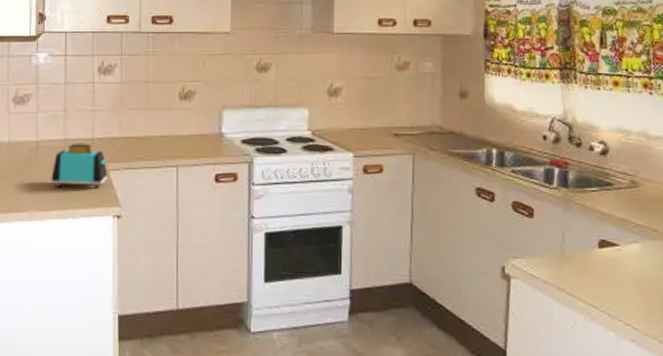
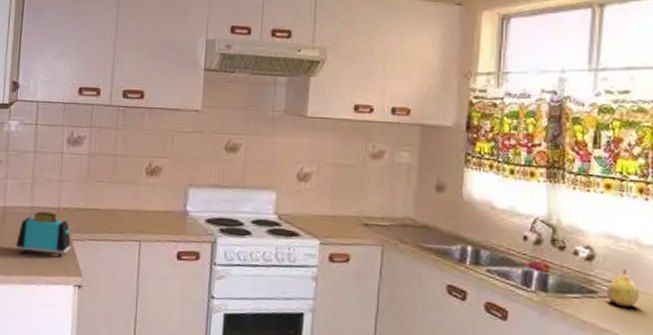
fruit: none [621,161,652,196] -> present [607,269,640,307]

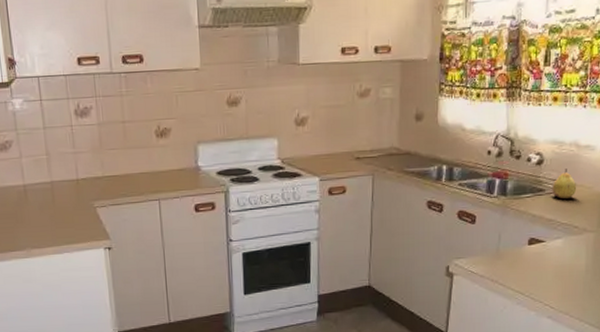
toaster: present [16,211,71,258] -> none [42,184,96,226]

